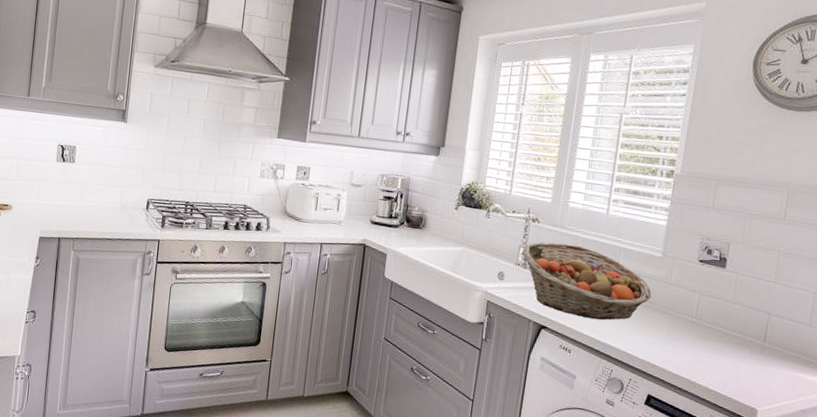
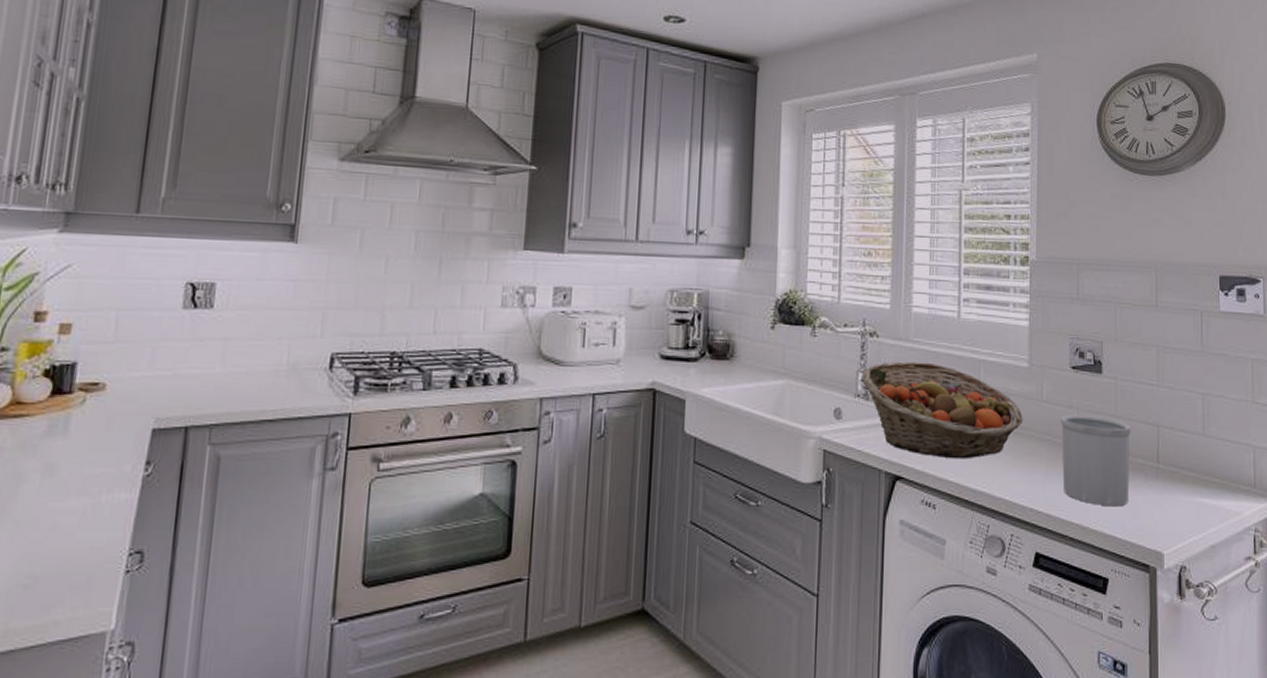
utensil holder: none [678,296,745,370] -> present [1061,414,1131,507]

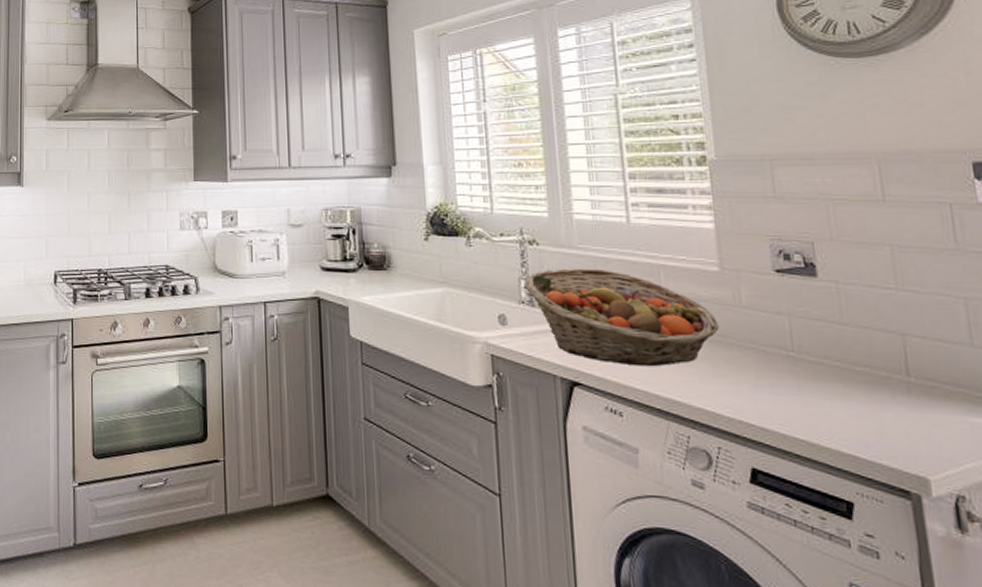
utensil holder: present [1061,414,1131,507] -> none [768,321,872,423]

